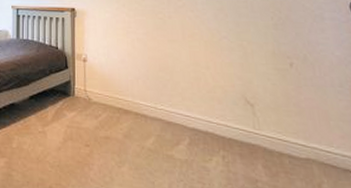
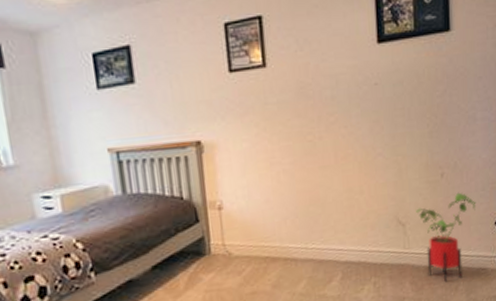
house plant: none [265,84,334,176] -> present [416,192,476,282]

